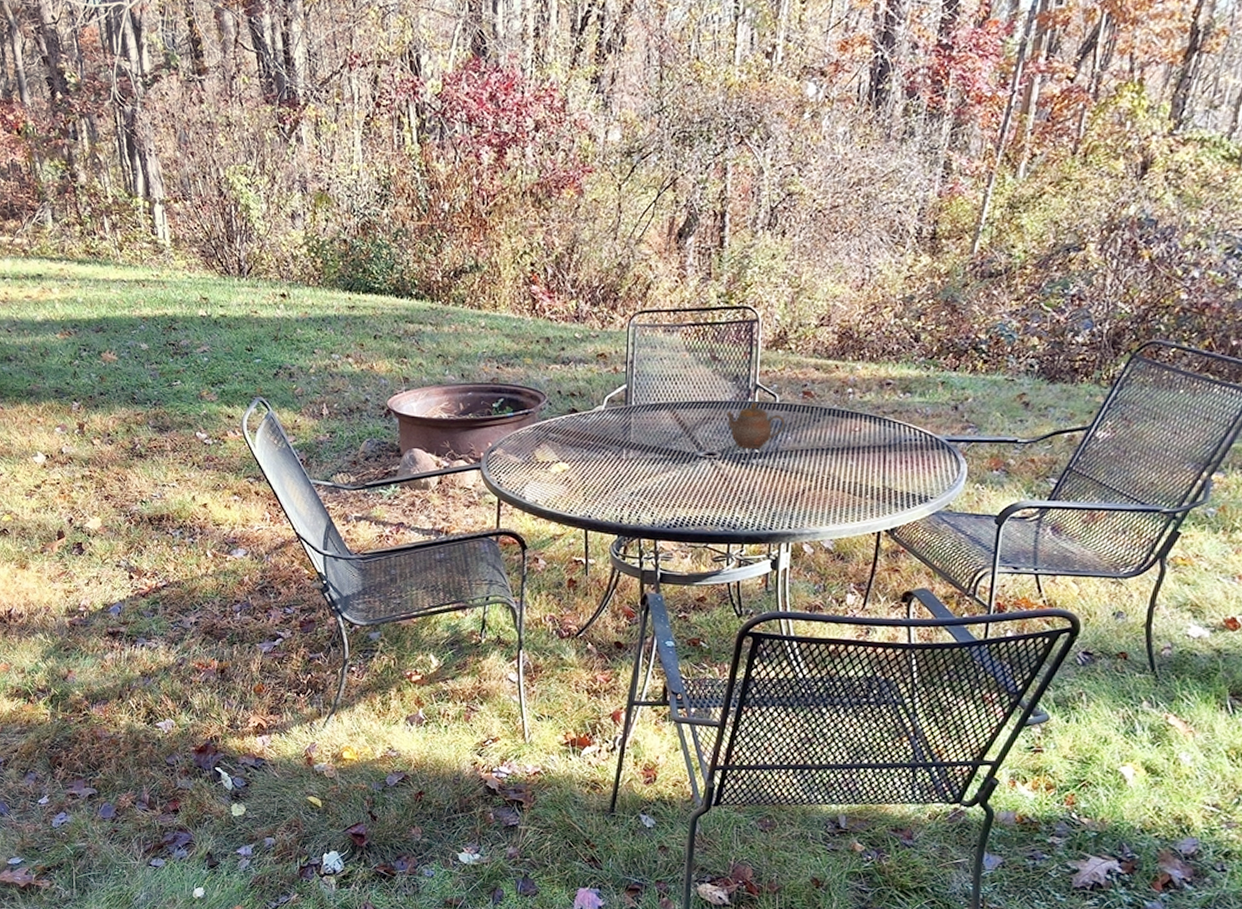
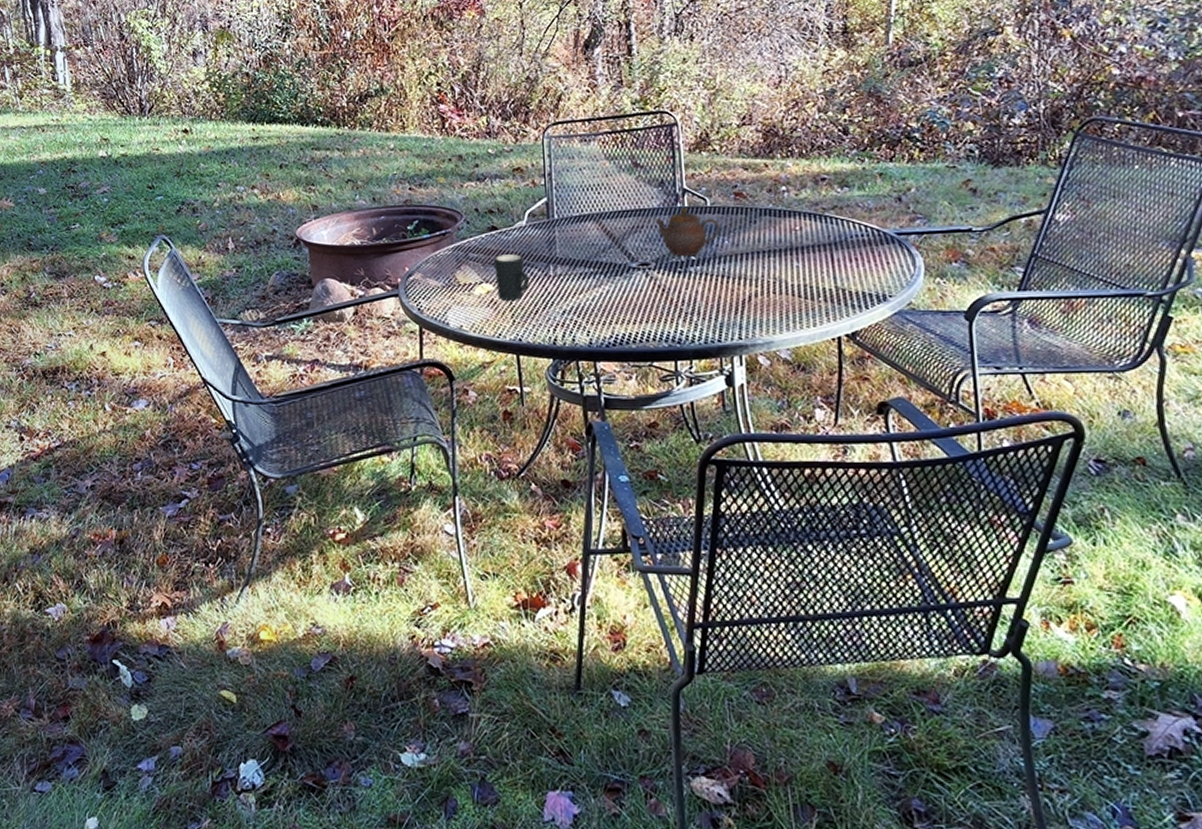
mug: none [571,436,603,480] -> present [494,254,529,300]

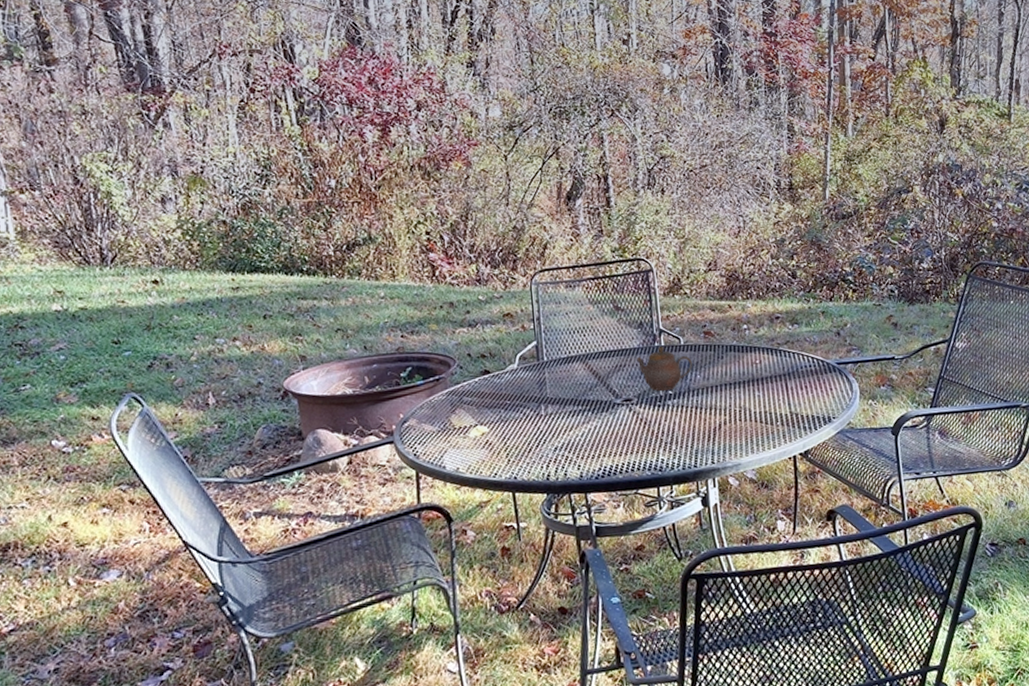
mug: present [494,254,529,300] -> none [488,396,522,441]

